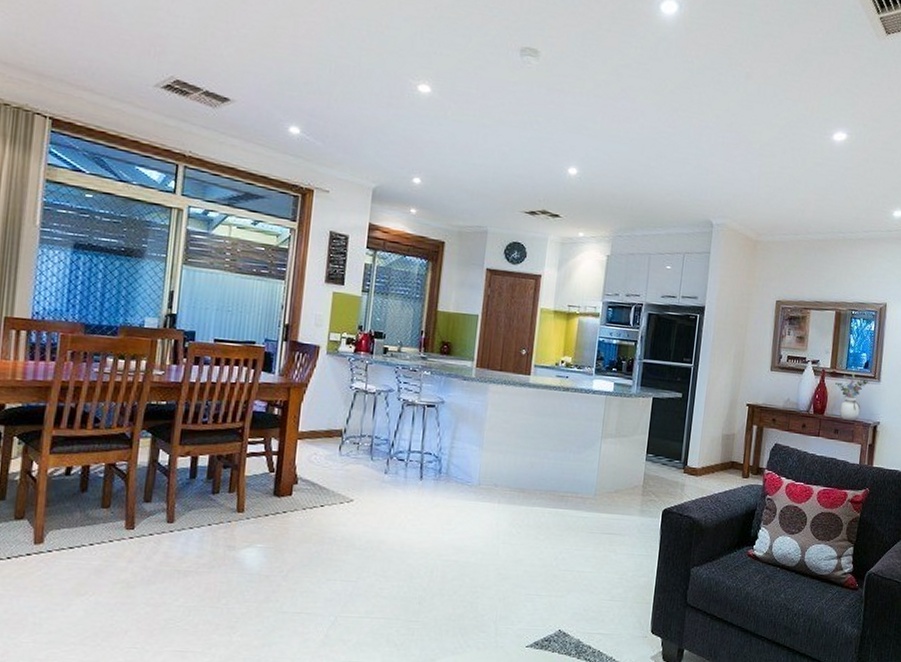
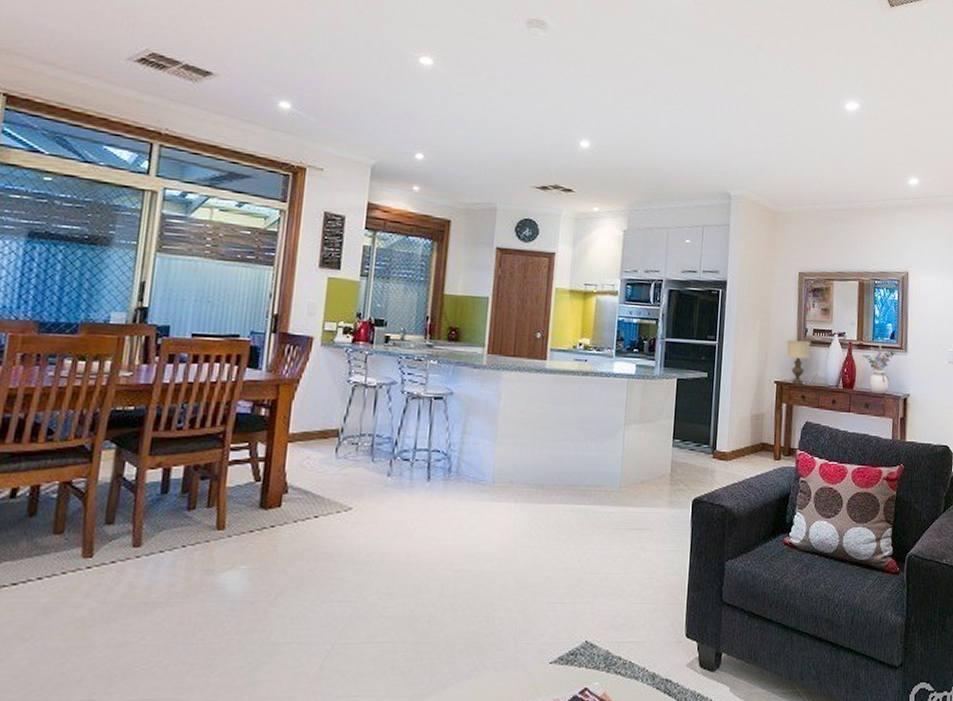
table lamp: none [759,364,785,409] -> present [786,339,811,385]

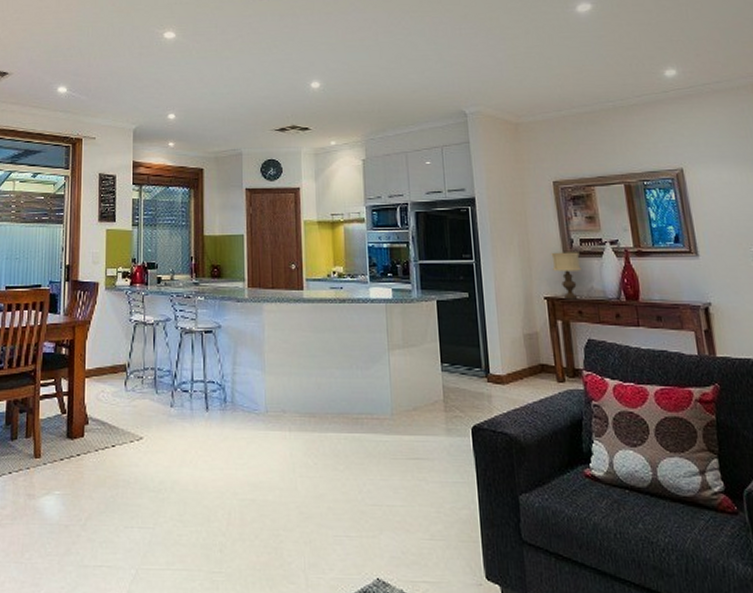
bouquet: present [863,344,897,395] -> none [644,250,686,305]

